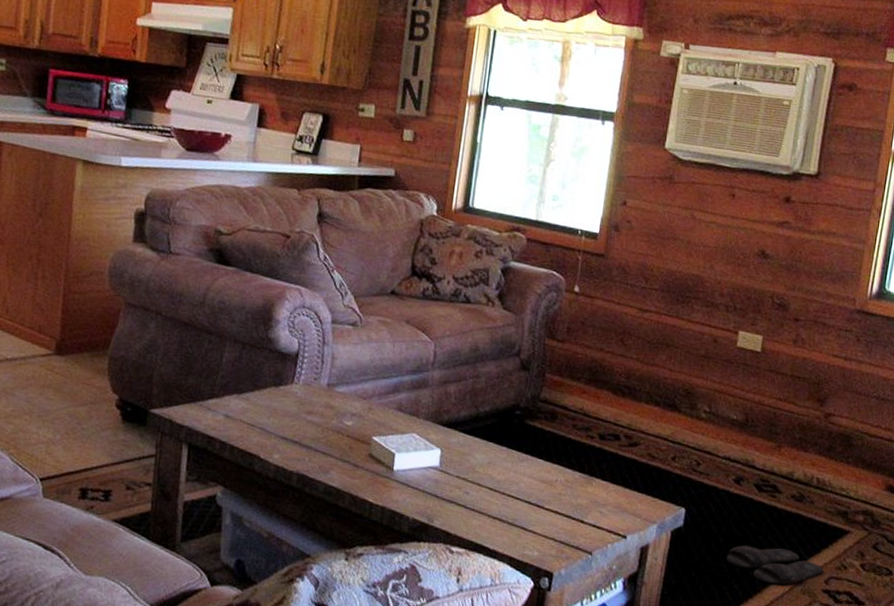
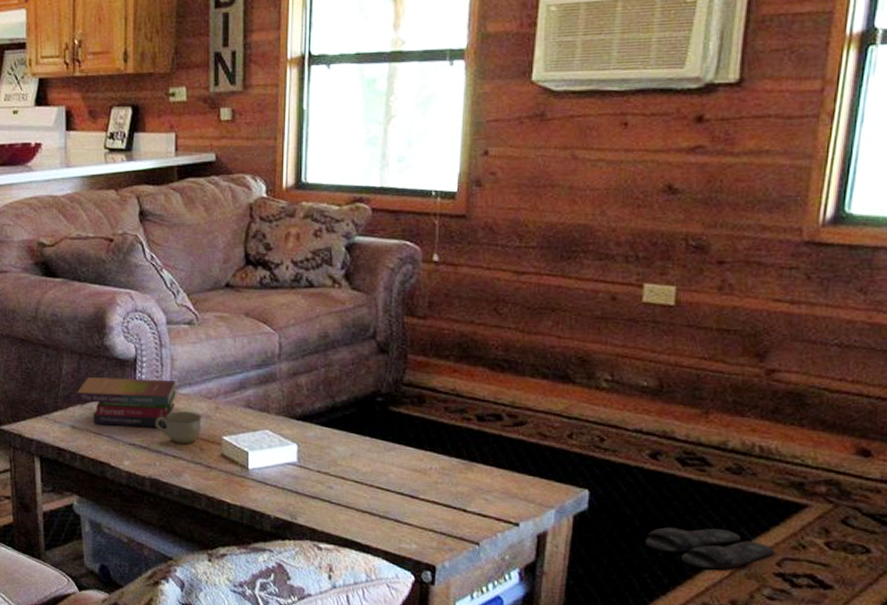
books: none [233,367,334,425] -> present [76,376,176,429]
cup: none [309,408,355,442] -> present [155,411,202,444]

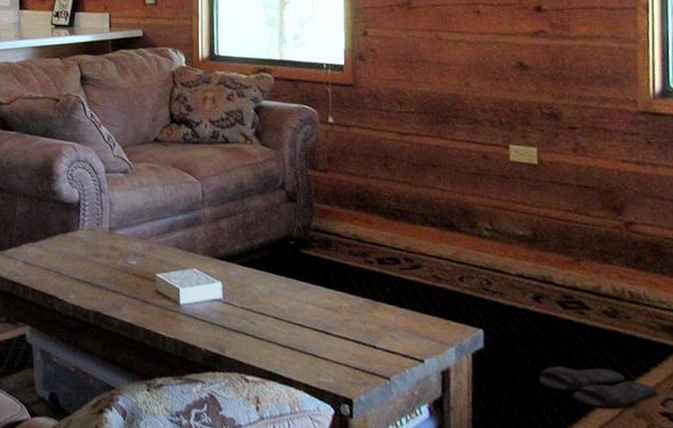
books: present [76,376,176,429] -> none [28,217,115,266]
cup: present [155,411,202,444] -> none [97,250,138,280]

